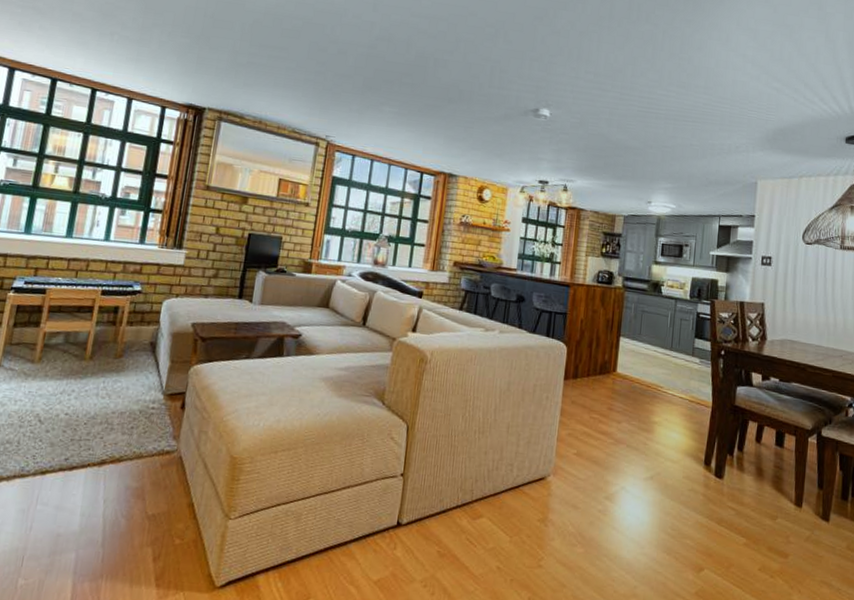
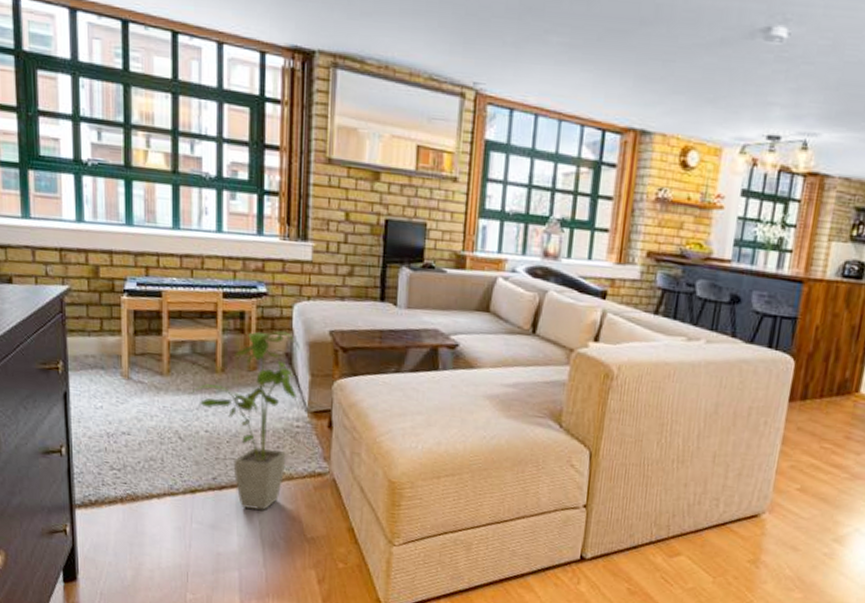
house plant: none [54,323,160,489] -> present [187,331,298,510]

